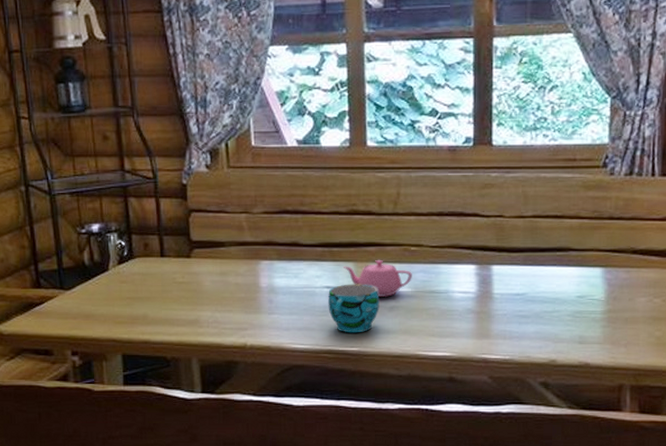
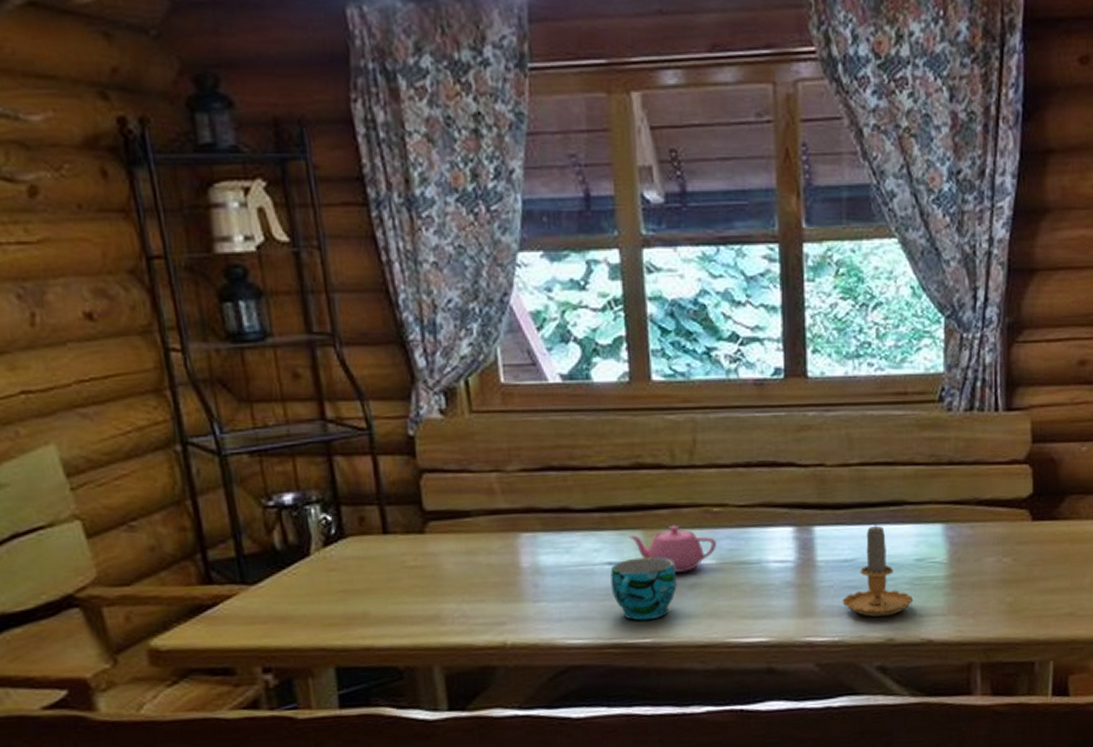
candle: none [513,266,574,341] -> present [842,524,914,617]

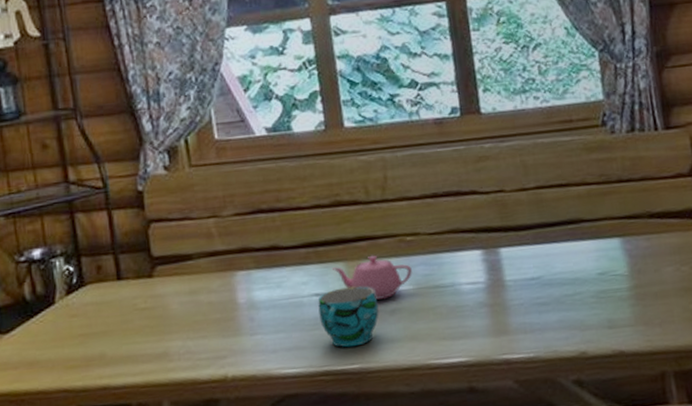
candle: present [842,524,914,617] -> none [533,242,601,332]

